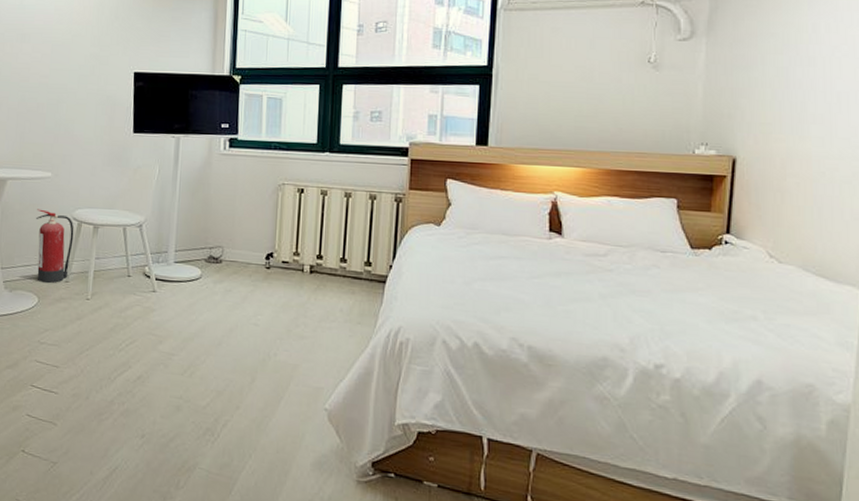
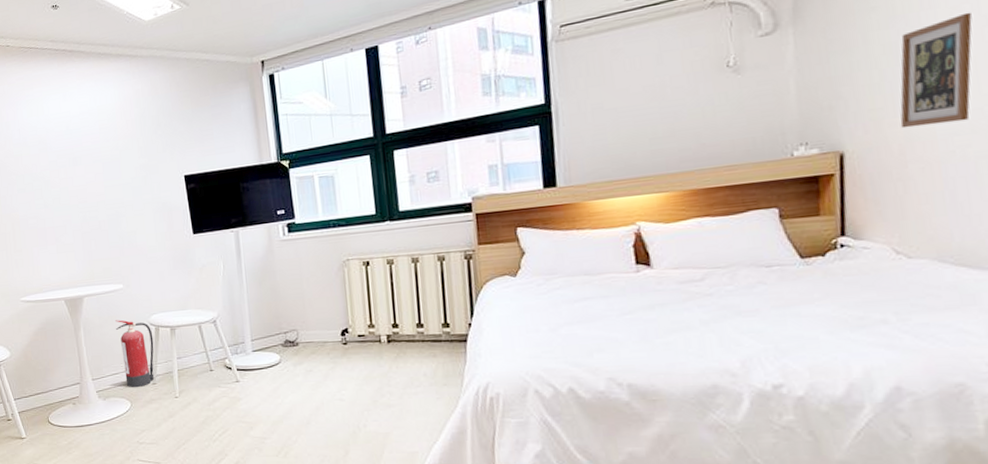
picture frame: none [784,53,848,147] -> present [900,12,972,129]

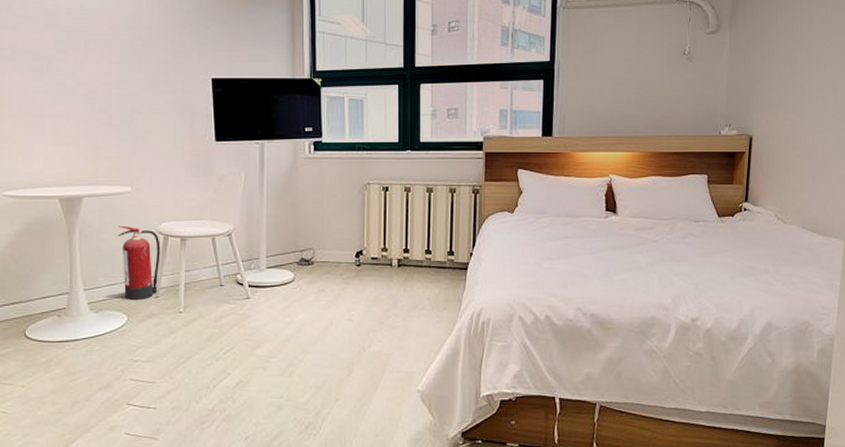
picture frame: present [900,12,972,129] -> none [788,41,835,123]

